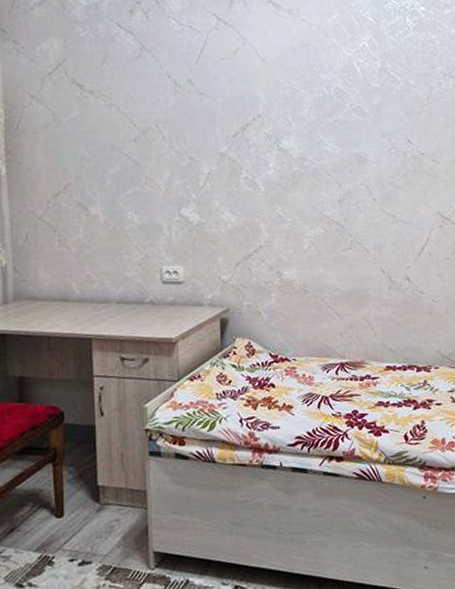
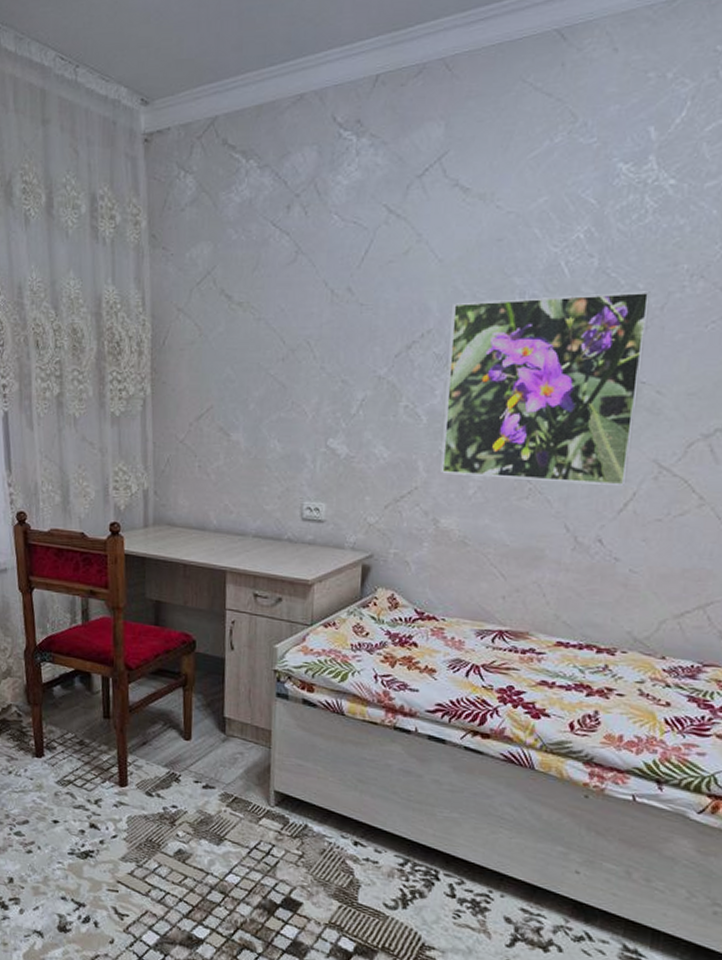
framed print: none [276,86,421,234] -> present [440,291,650,486]

